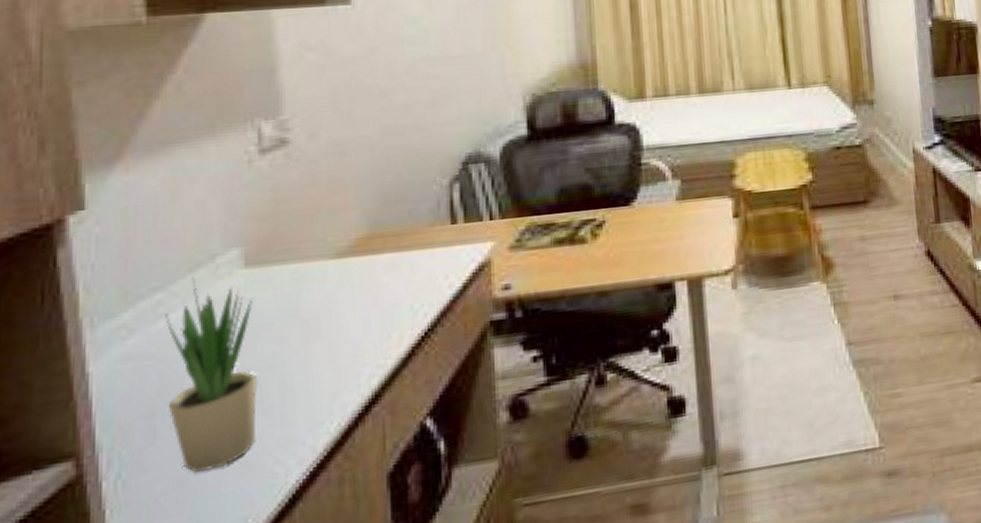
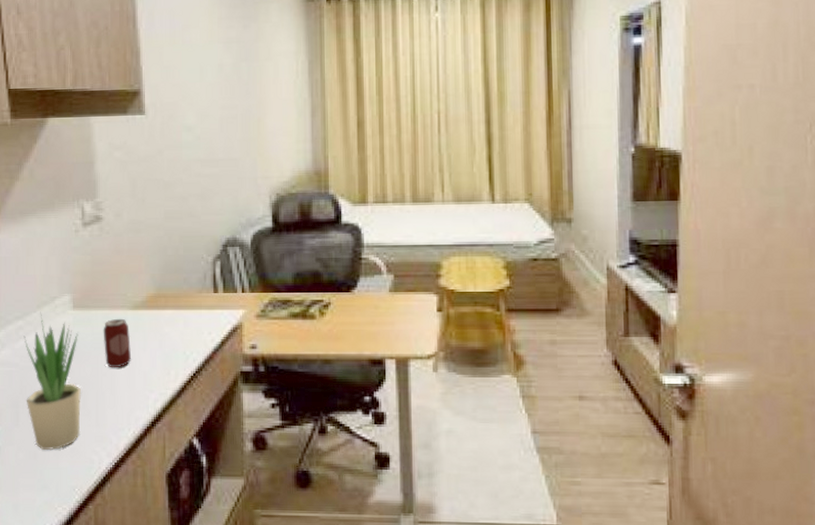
beverage can: none [291,271,335,342] -> present [103,318,132,368]

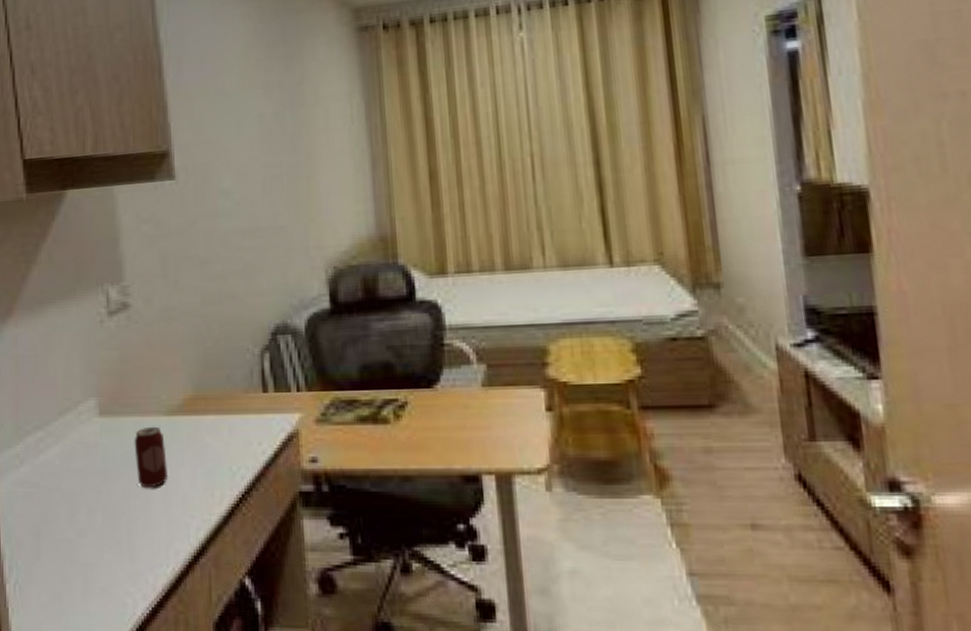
potted plant: present [23,311,82,451] -> none [44,419,112,591]

